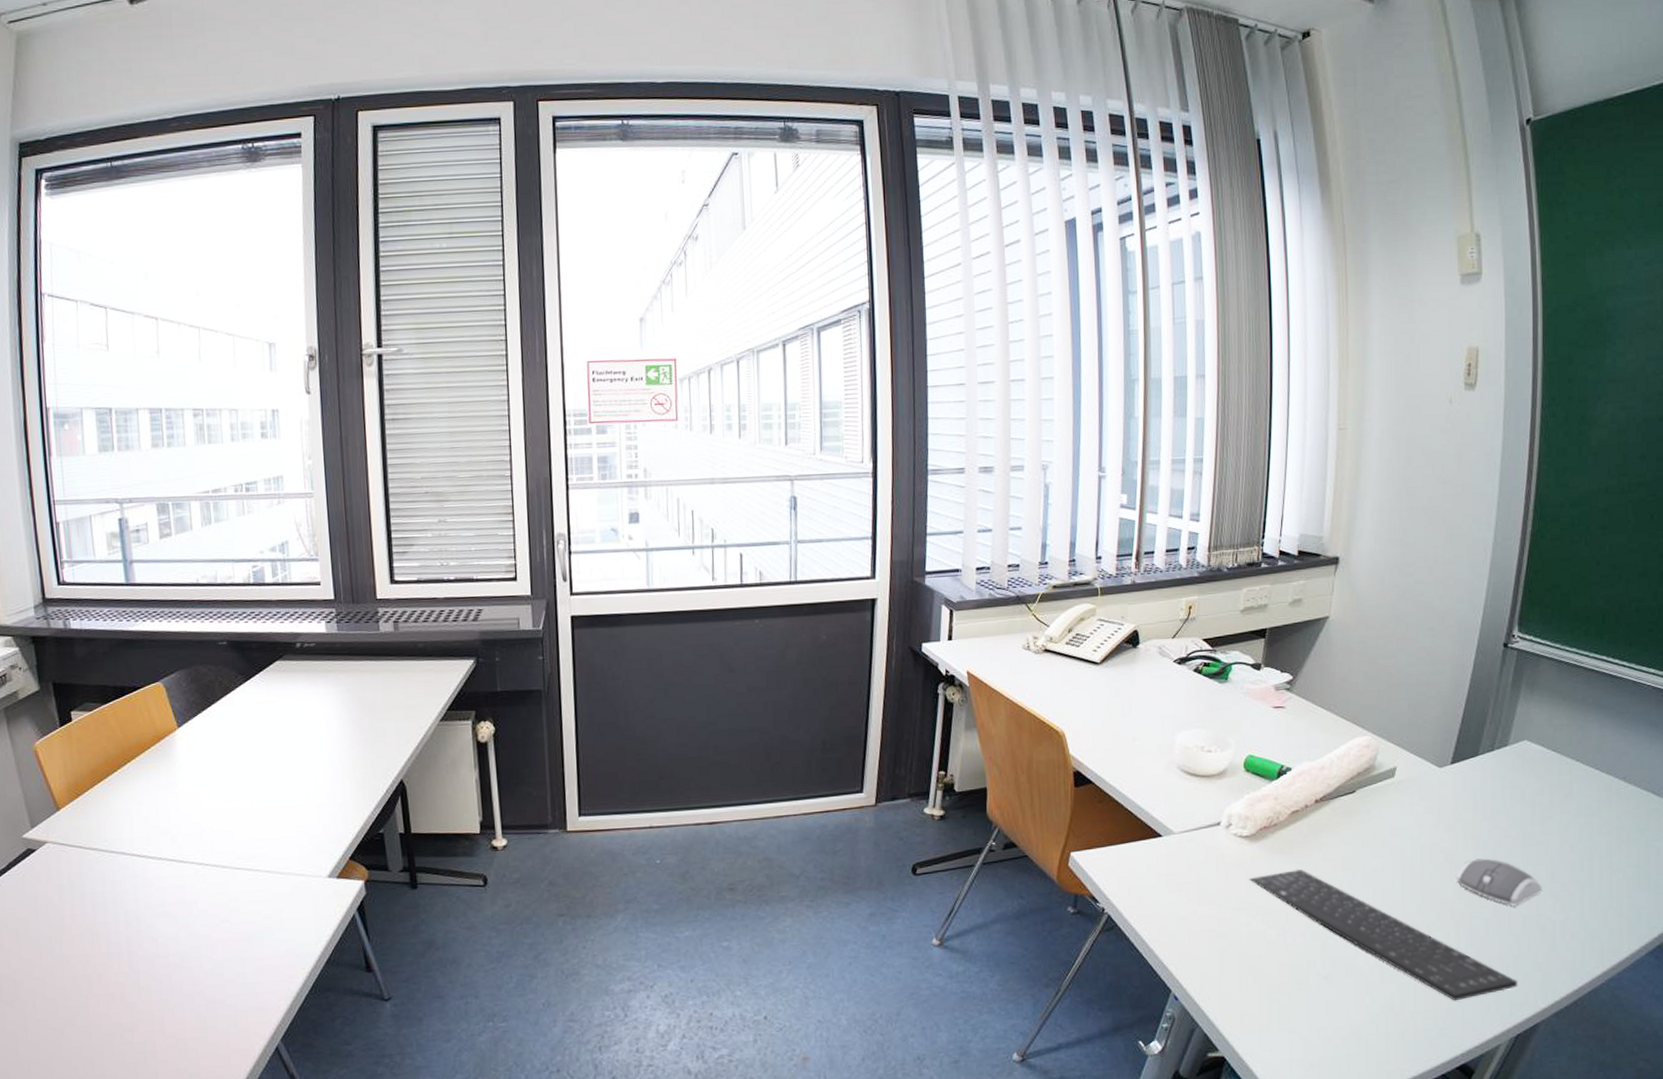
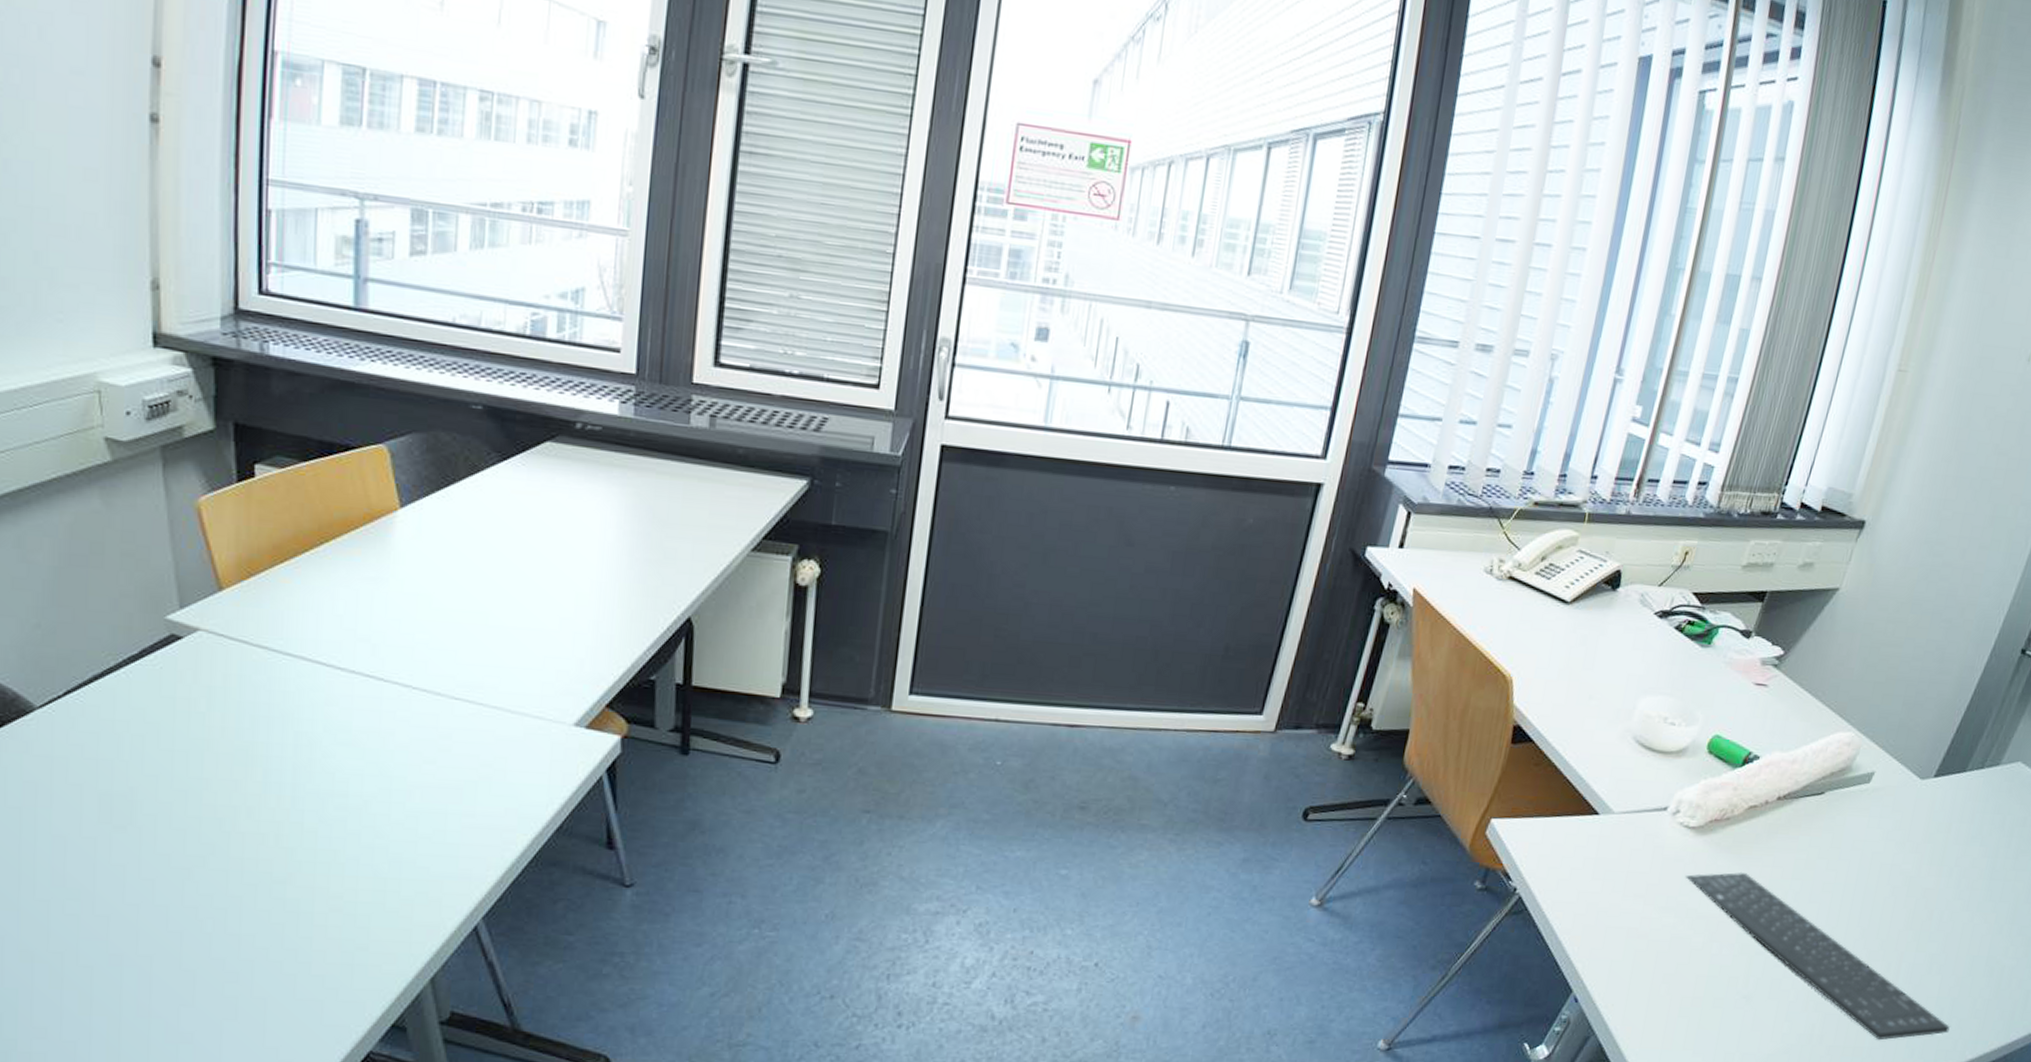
computer mouse: present [1456,858,1542,906] -> none [1910,886,2000,944]

